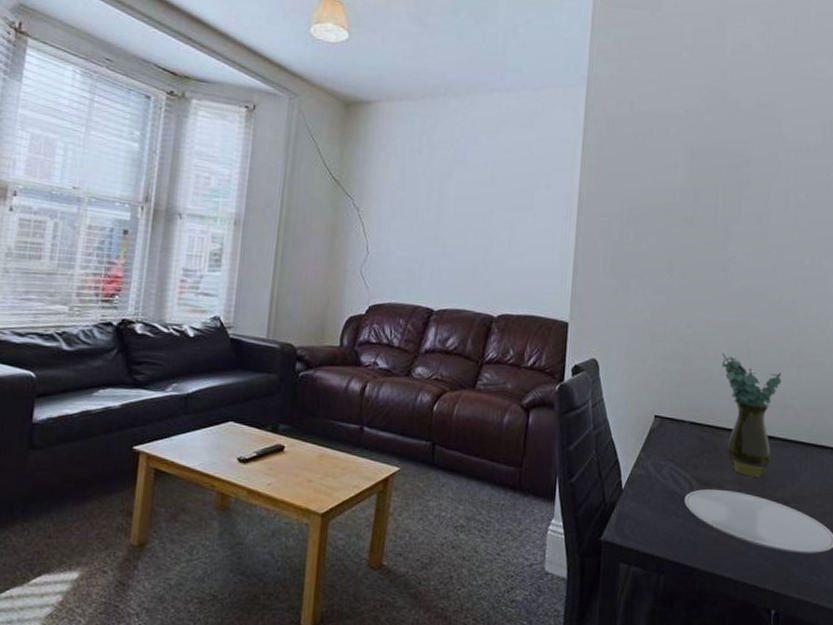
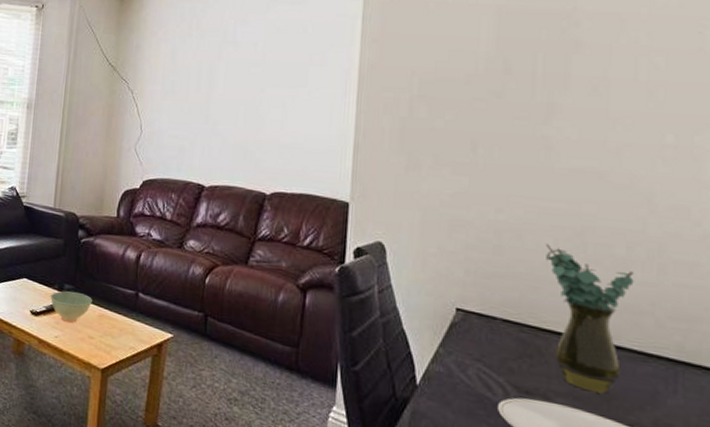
bowl: none [261,431,312,467] -> present [50,290,92,323]

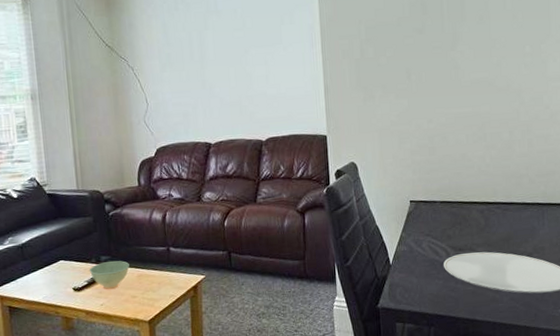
vase: present [546,243,635,394] -> none [462,139,516,238]

